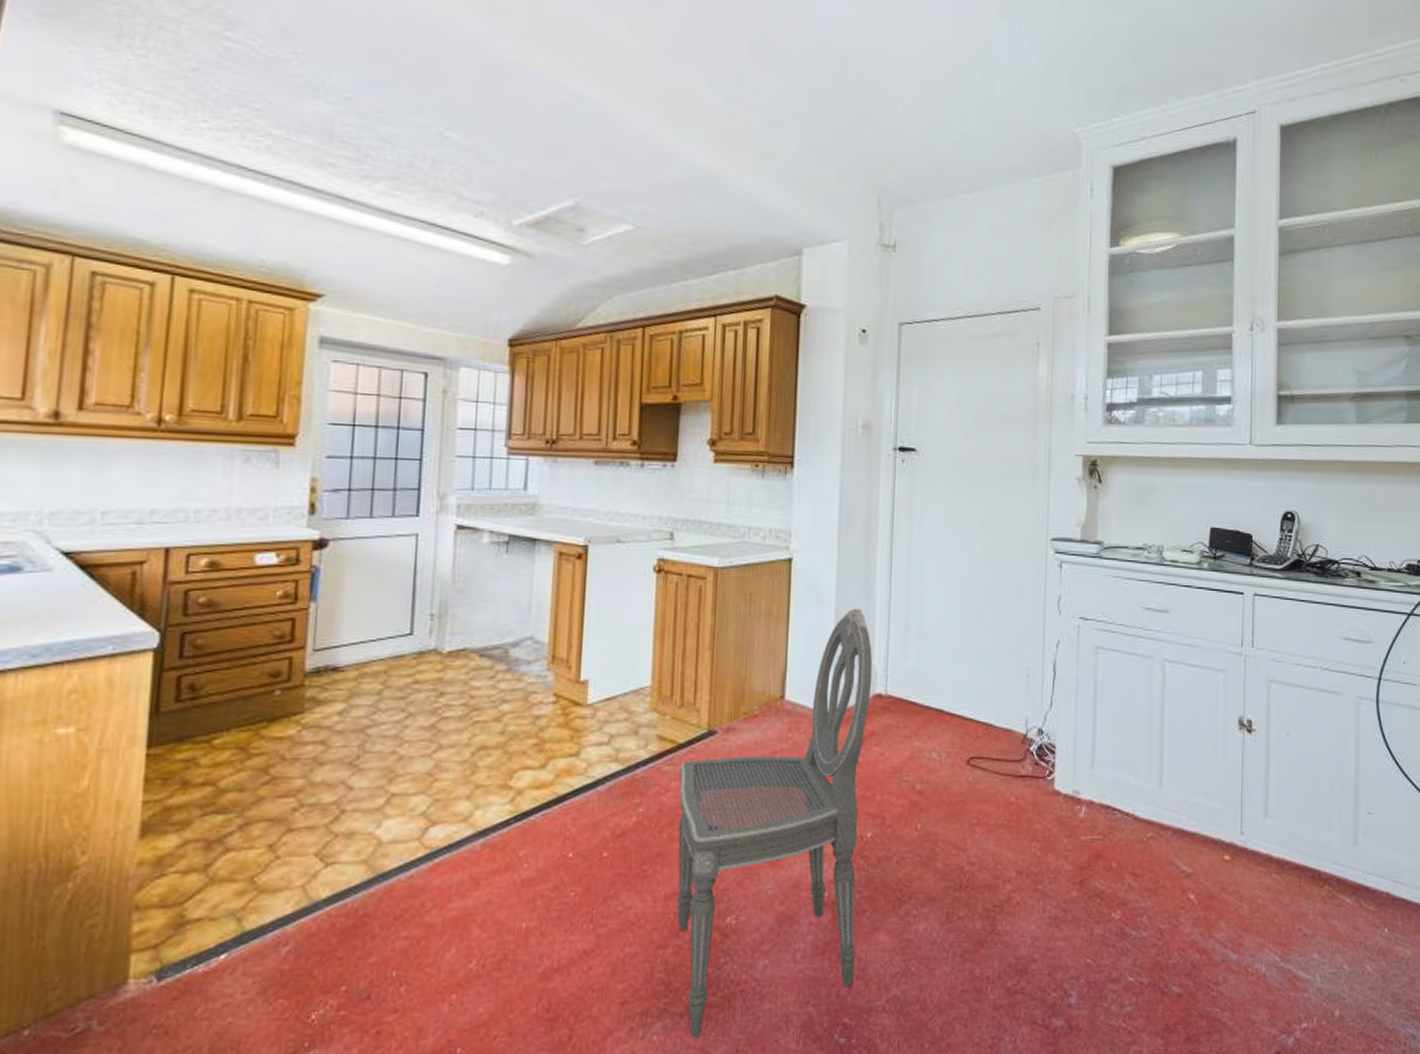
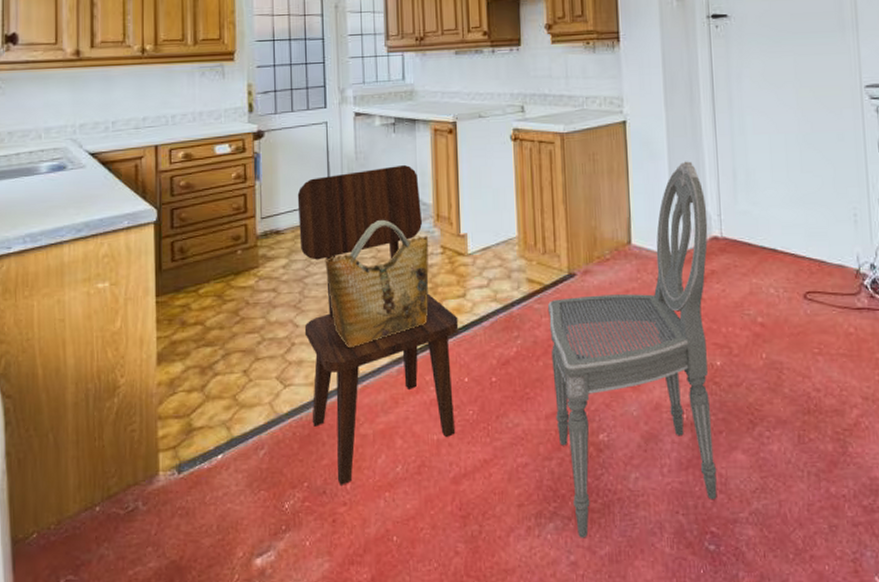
dining chair: none [360,592,568,988] -> present [297,164,459,485]
grocery bag: none [397,660,539,817] -> present [325,220,429,349]

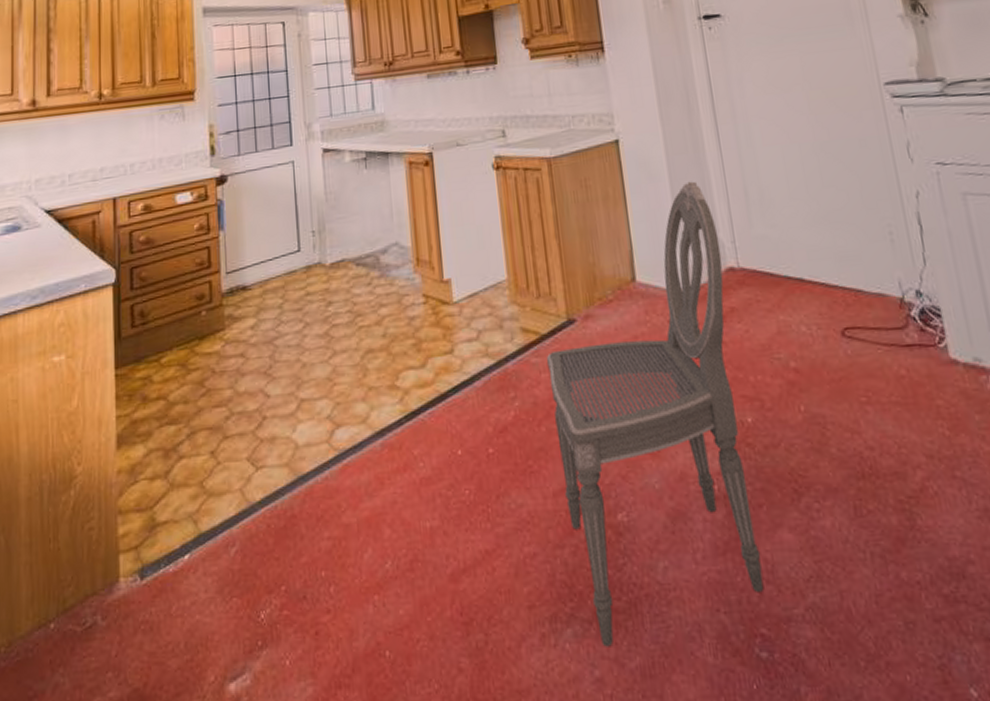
dining chair: present [297,164,459,485] -> none [264,203,451,588]
grocery bag: present [325,220,429,349] -> none [296,268,412,420]

